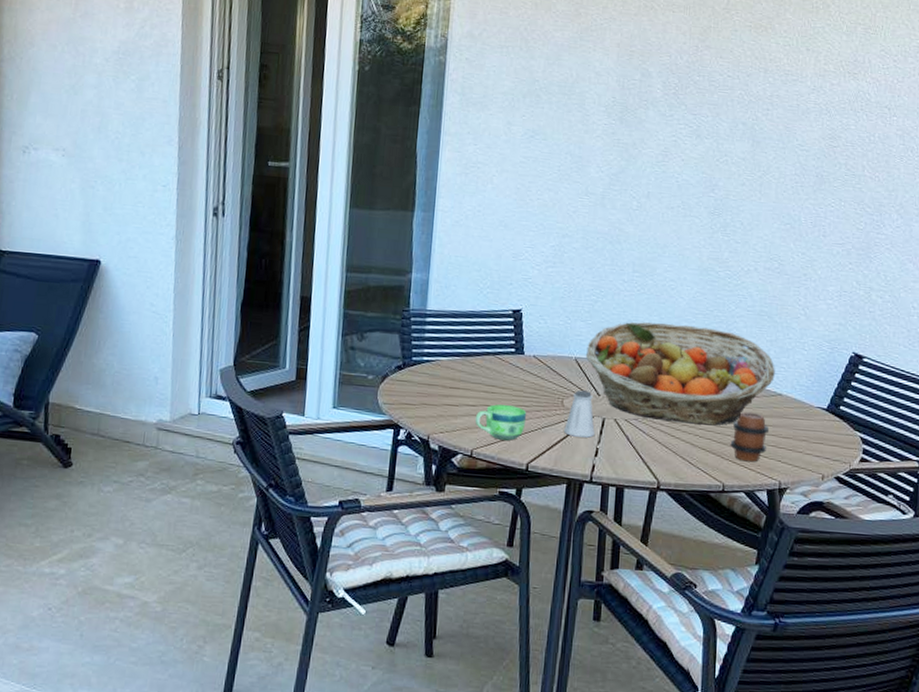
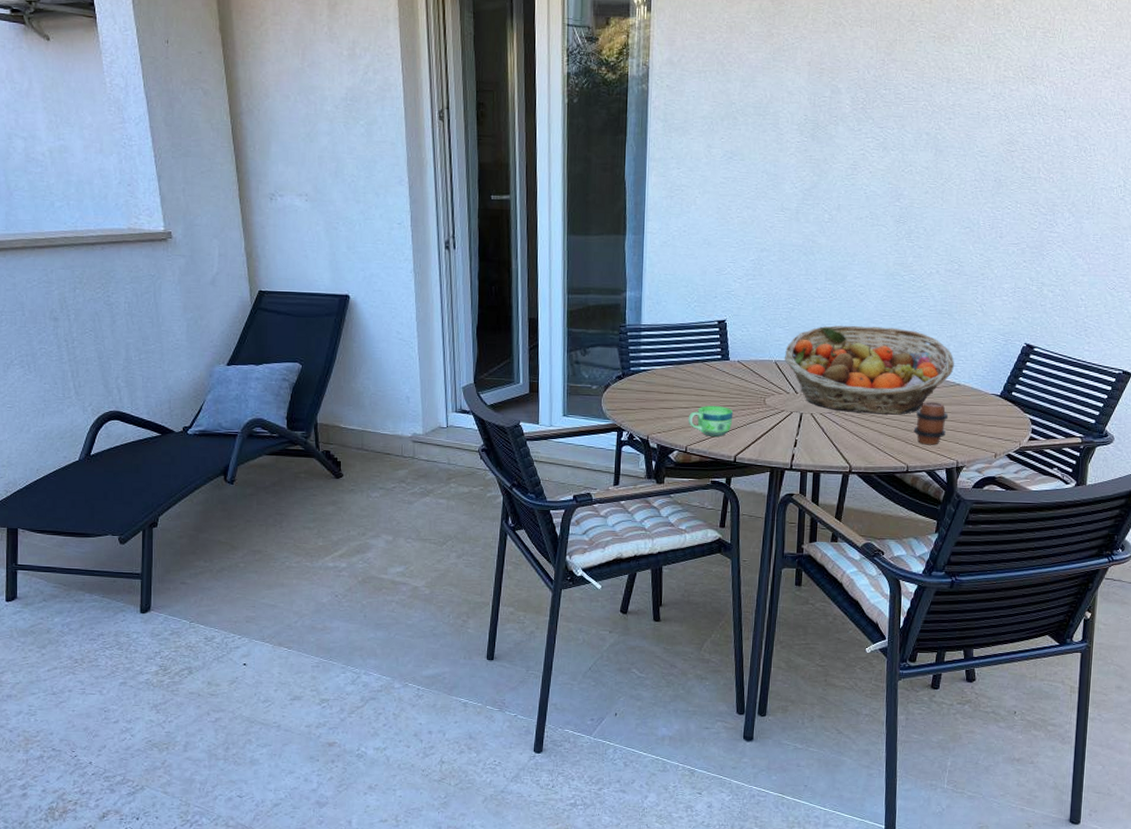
saltshaker: present [564,390,595,438] -> none [767,390,794,431]

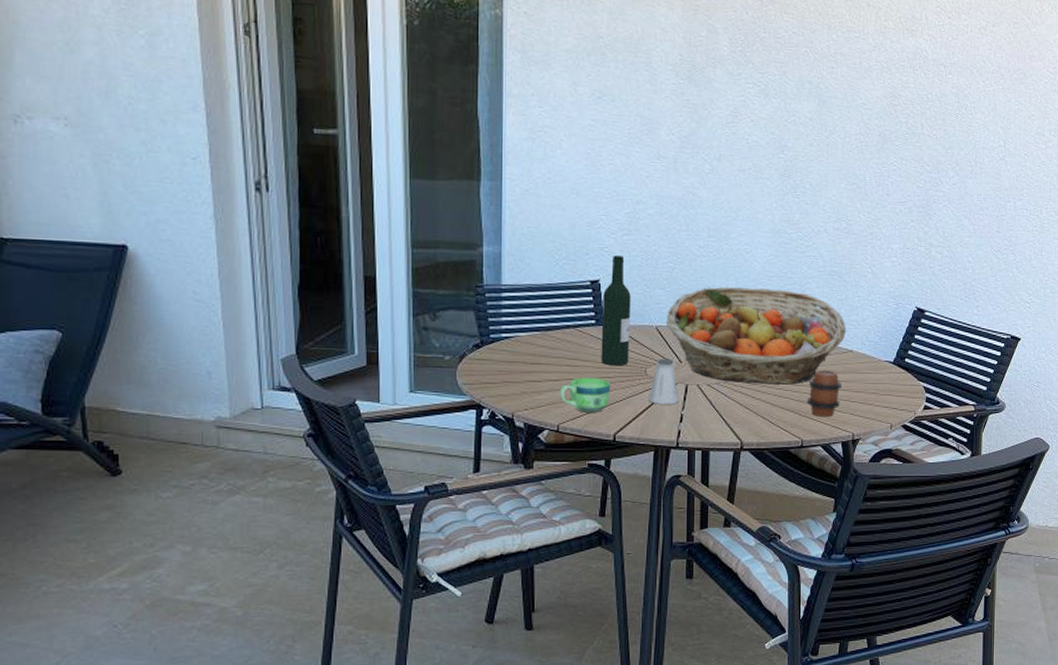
wine bottle: none [725,298,753,395] -> present [601,255,631,365]
saltshaker: none [767,390,794,431] -> present [649,358,678,405]

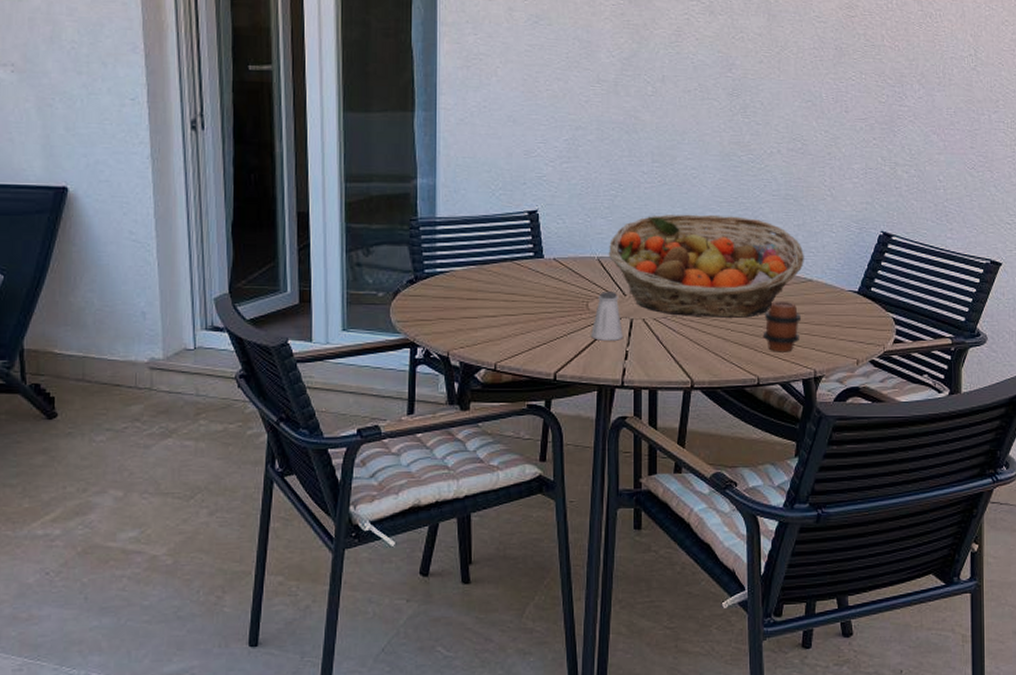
cup: present [559,378,611,413] -> none [496,313,551,350]
wine bottle: present [601,255,631,365] -> none [540,184,571,300]

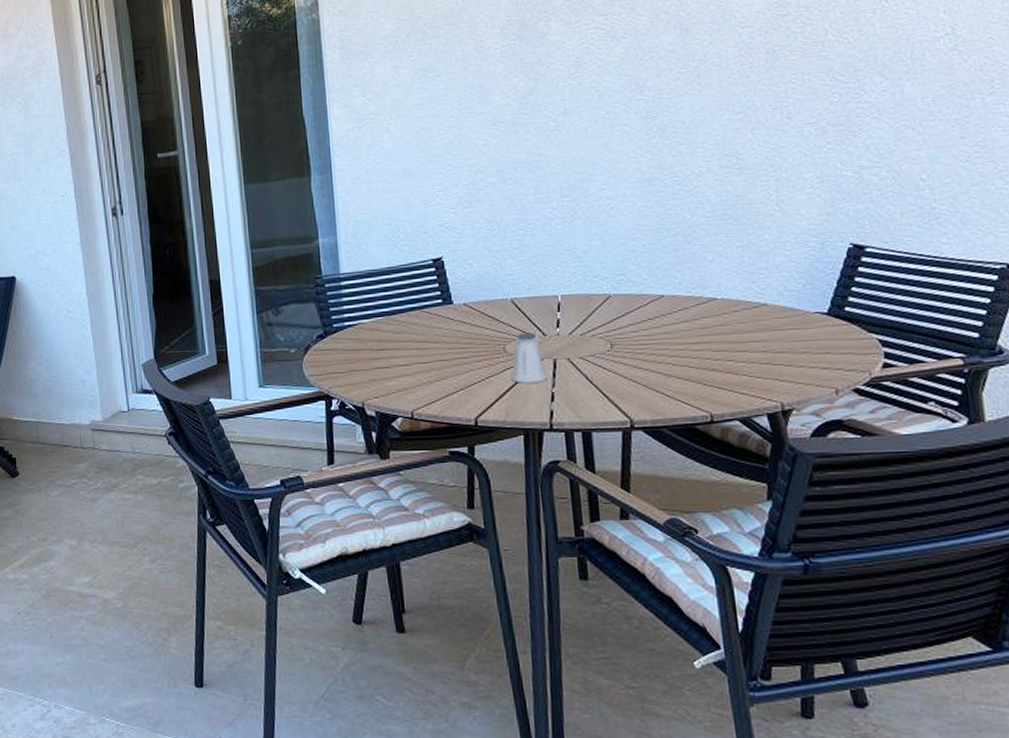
fruit basket: present [608,214,804,318] -> none [522,243,754,353]
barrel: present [763,302,801,352] -> none [711,330,758,386]

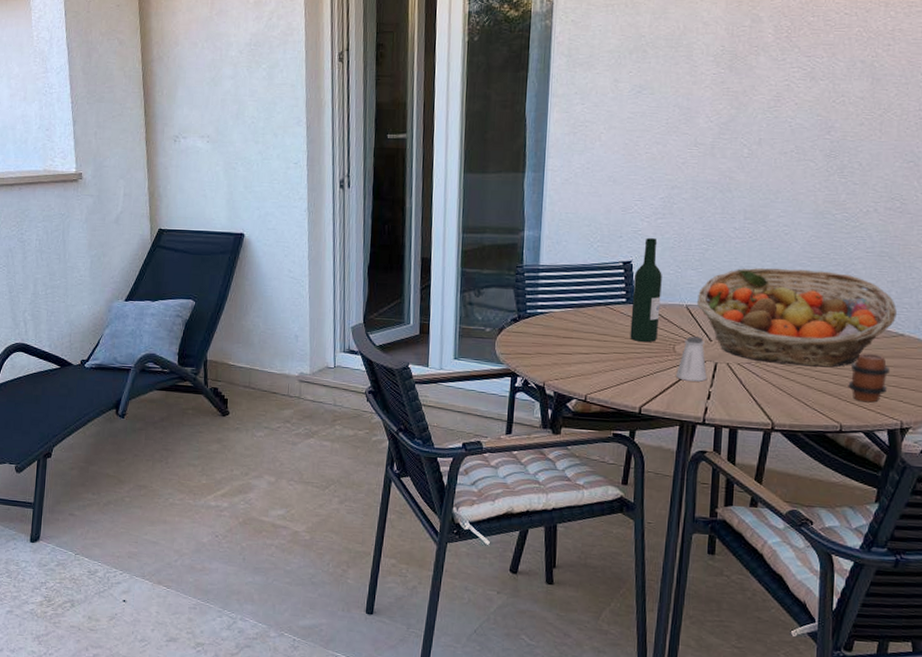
wine bottle: none [447,230,484,345] -> present [630,238,662,342]
fruit basket: none [522,243,754,353] -> present [696,268,897,368]
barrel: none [711,330,758,386] -> present [848,354,889,403]

